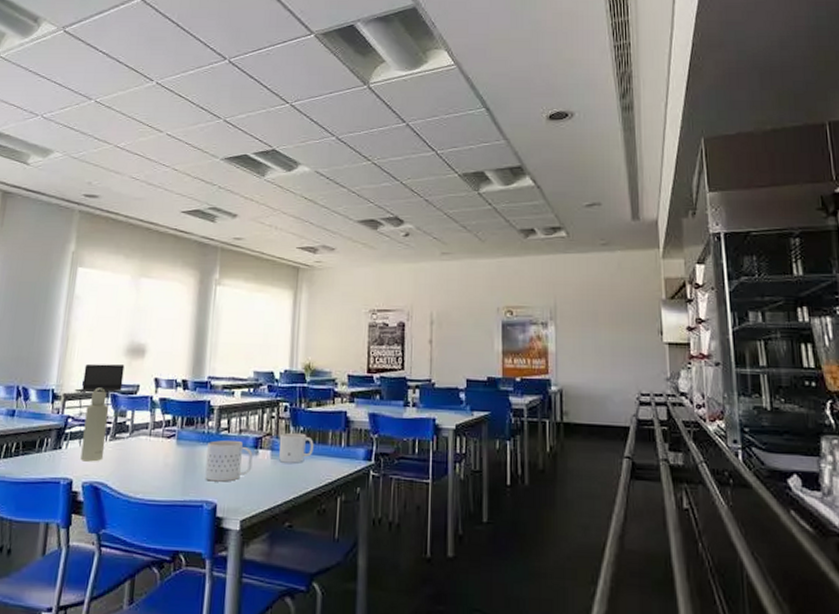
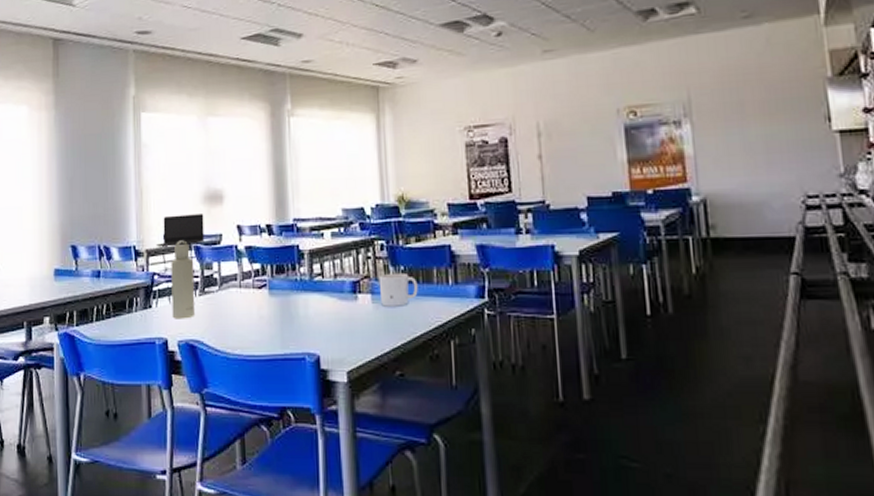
mug: present [205,440,253,482] -> none [302,287,353,332]

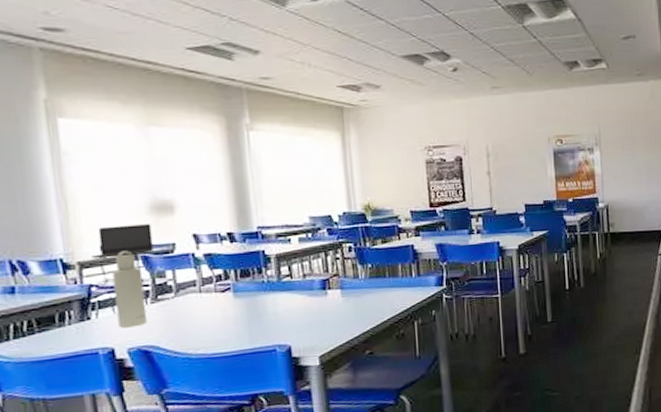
mug: present [378,272,418,308] -> none [347,269,385,300]

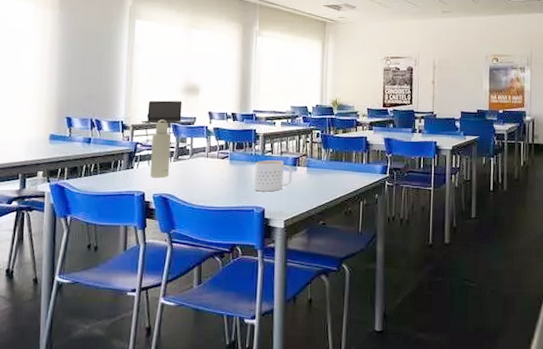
mug: none [270,285,323,327] -> present [254,160,292,192]

